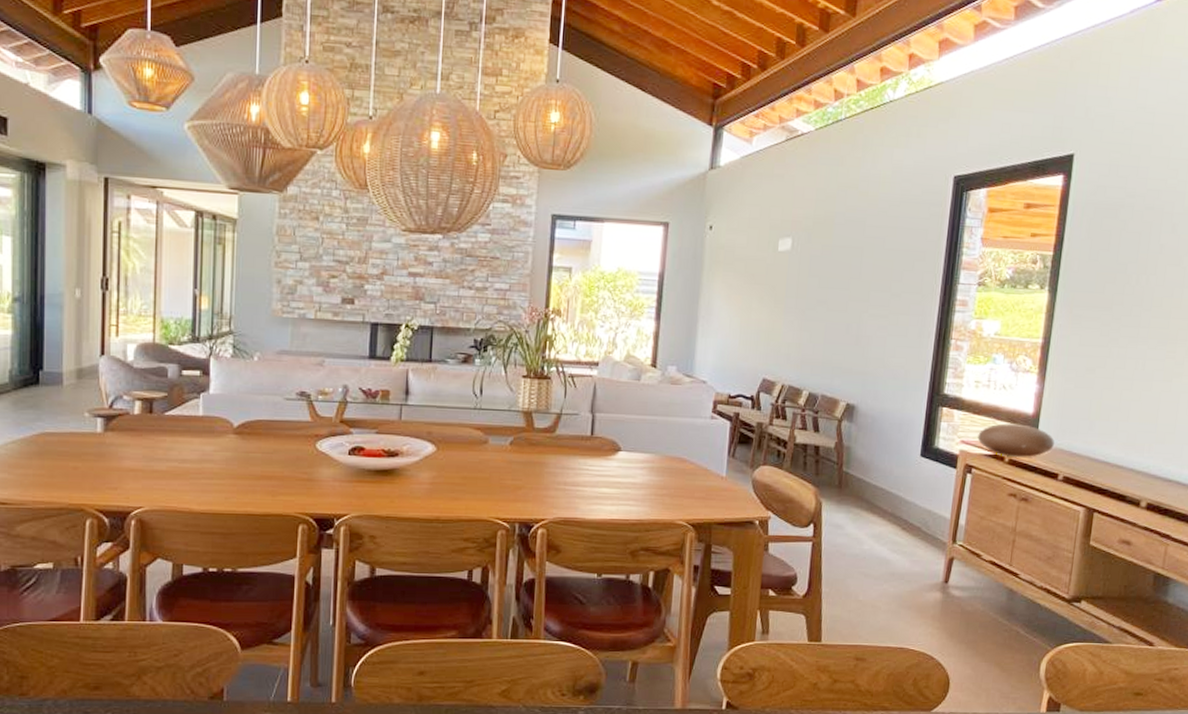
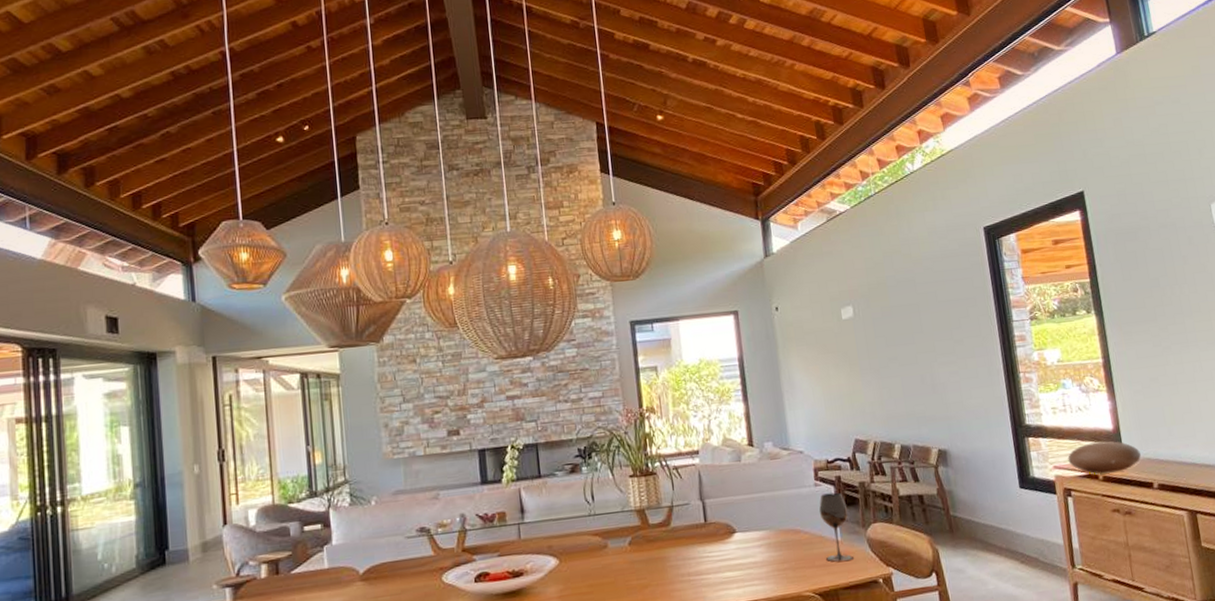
wineglass: none [707,428,740,498] -> present [819,492,854,562]

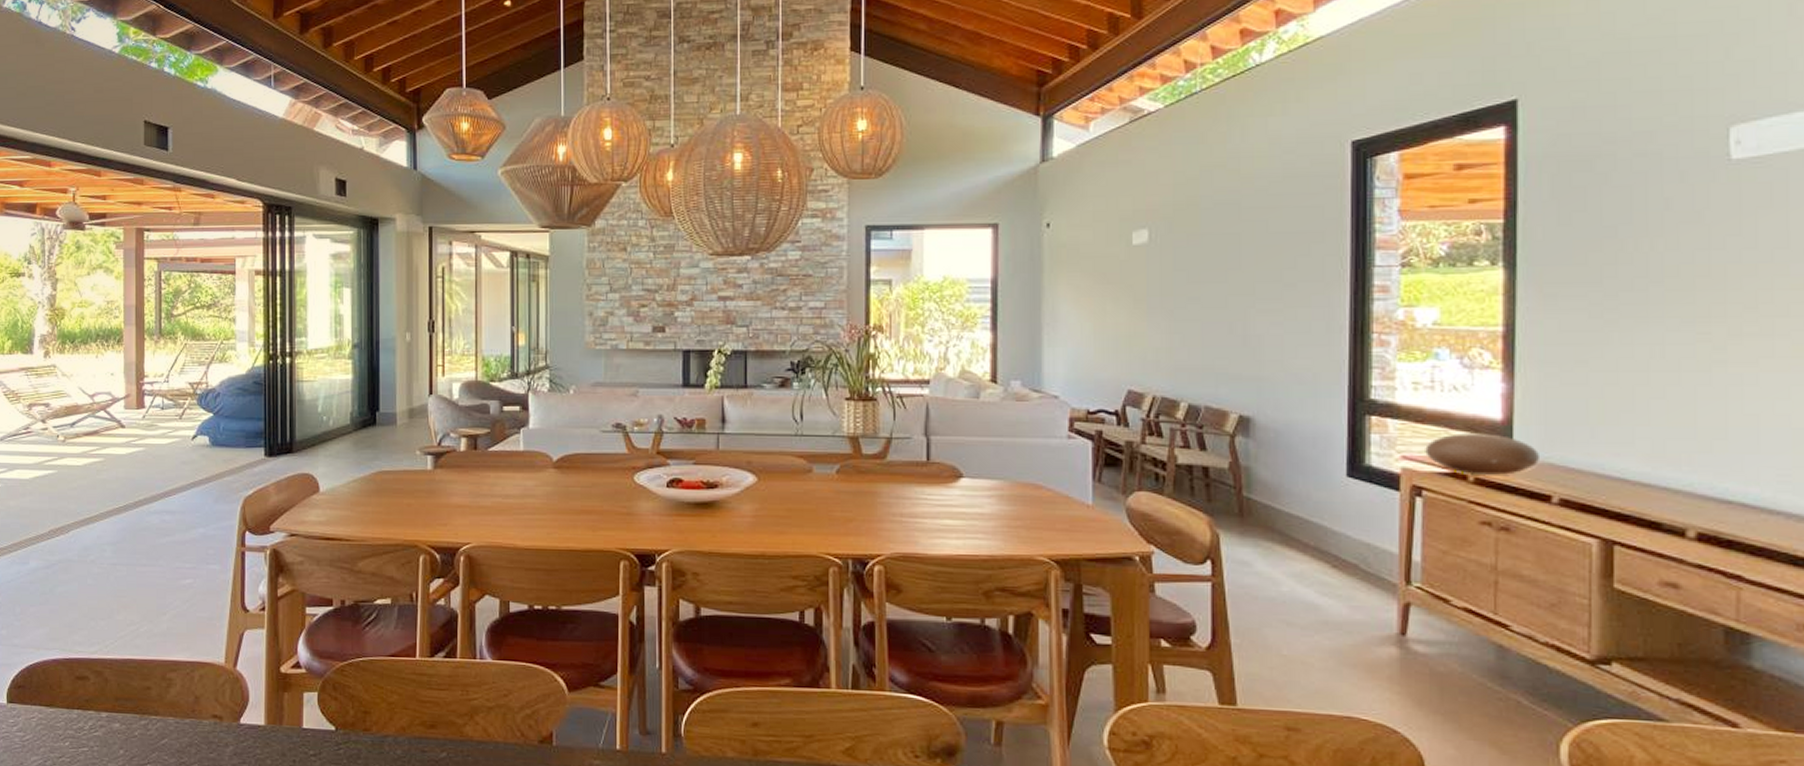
wineglass: present [819,492,854,562] -> none [1068,449,1106,530]

